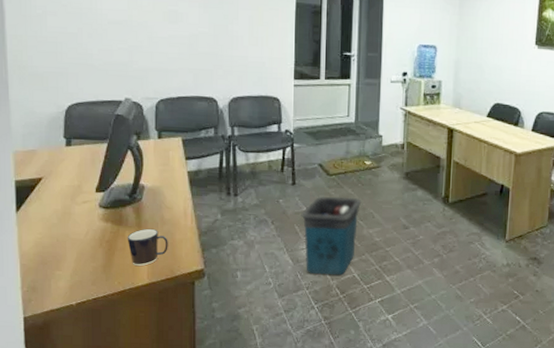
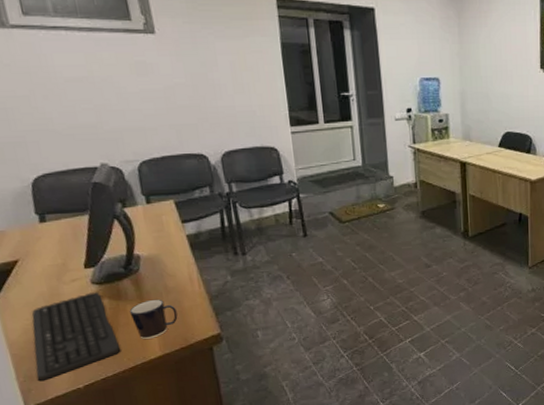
computer keyboard: none [38,215,114,294] -> present [32,292,121,382]
recycling bin: present [301,197,362,275] -> none [317,243,380,323]

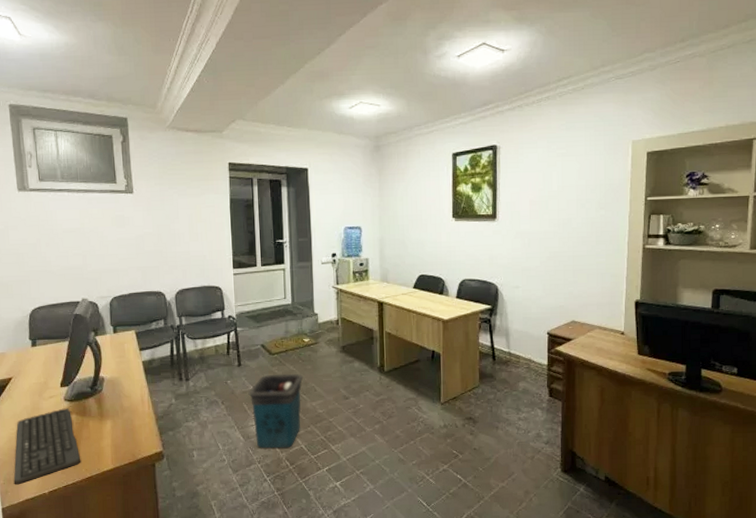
mug: present [129,299,178,340] -> none [91,417,129,453]
recycling bin: none [317,243,380,323] -> present [248,374,304,449]

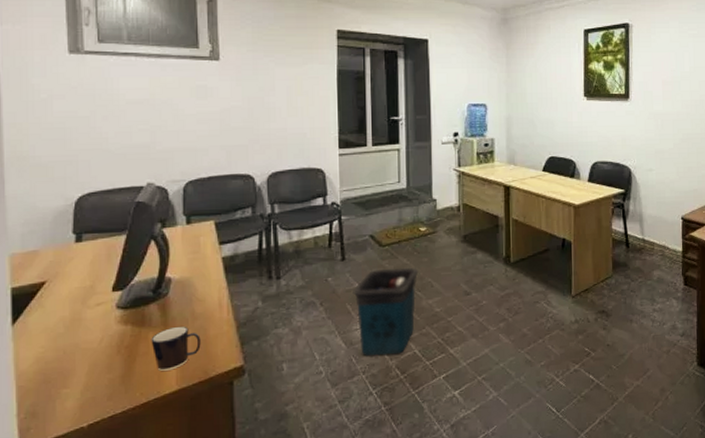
computer keyboard: present [13,408,81,485] -> none [39,317,135,419]
mug: none [91,417,129,453] -> present [151,326,201,372]

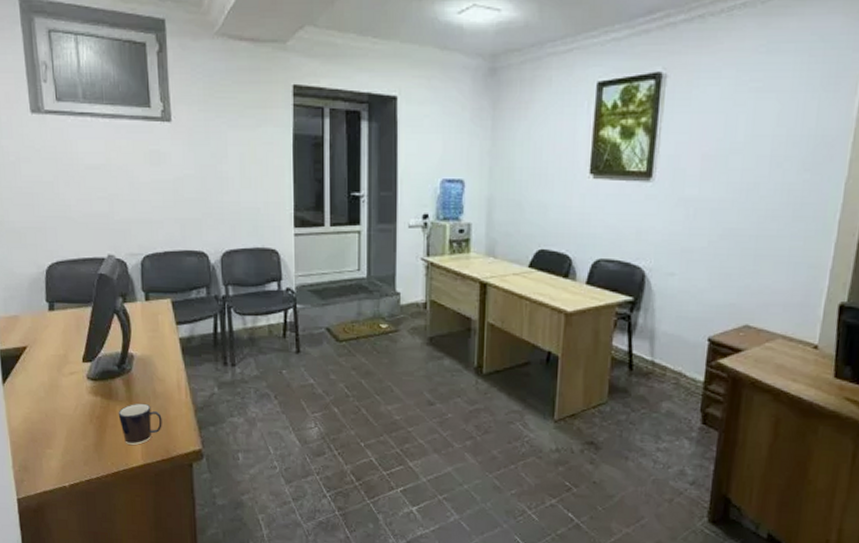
recycling bin: present [353,268,419,356] -> none [307,367,378,459]

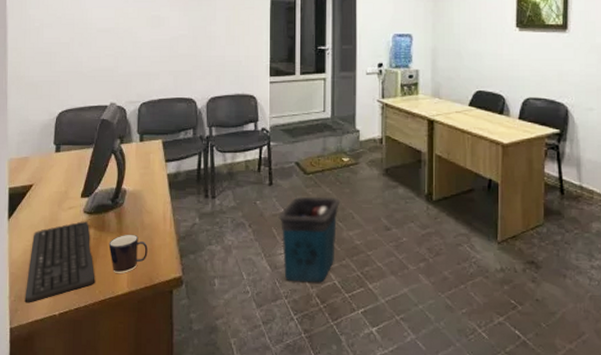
computer keyboard: none [30,388,106,474] -> present [24,221,95,303]
recycling bin: none [307,367,378,459] -> present [278,197,341,282]

